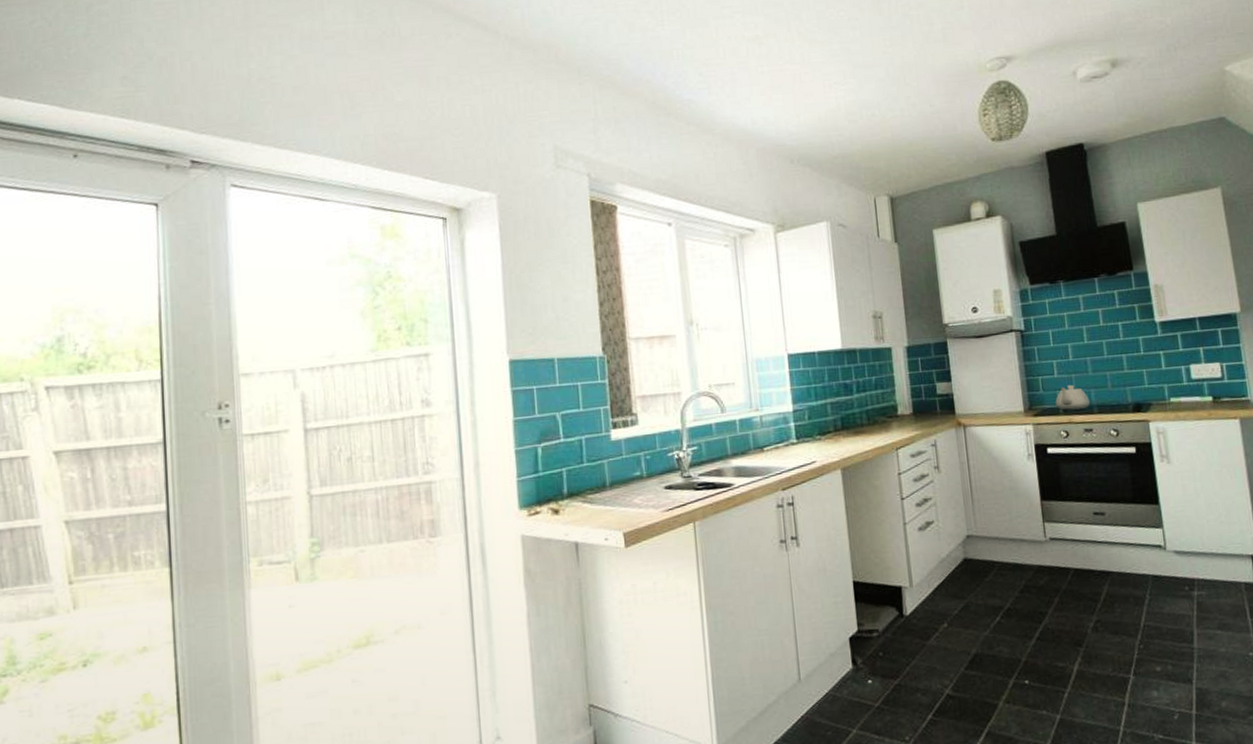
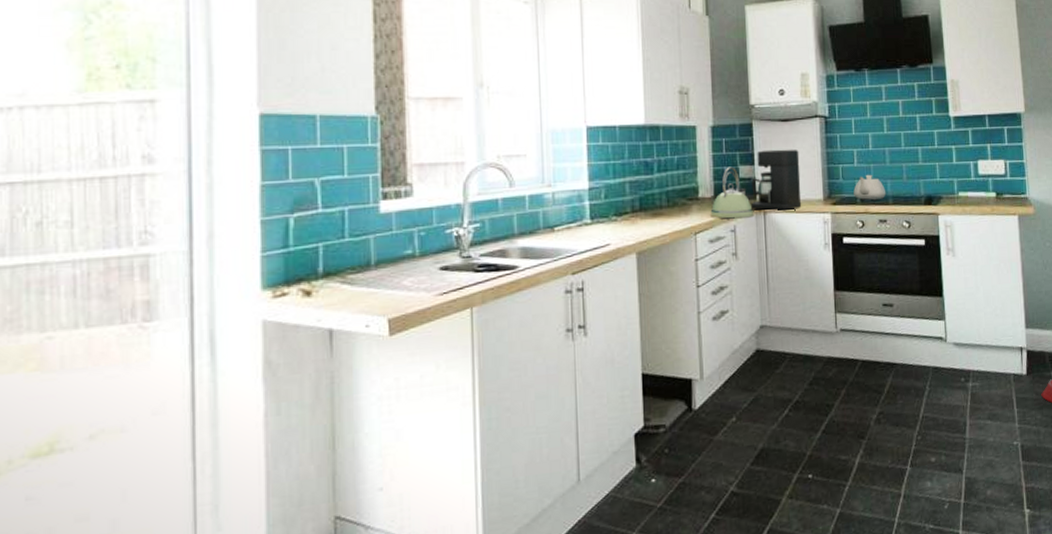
kettle: none [910,384,954,435] -> present [710,166,754,219]
coffee maker: none [949,363,1002,425] -> present [750,149,802,212]

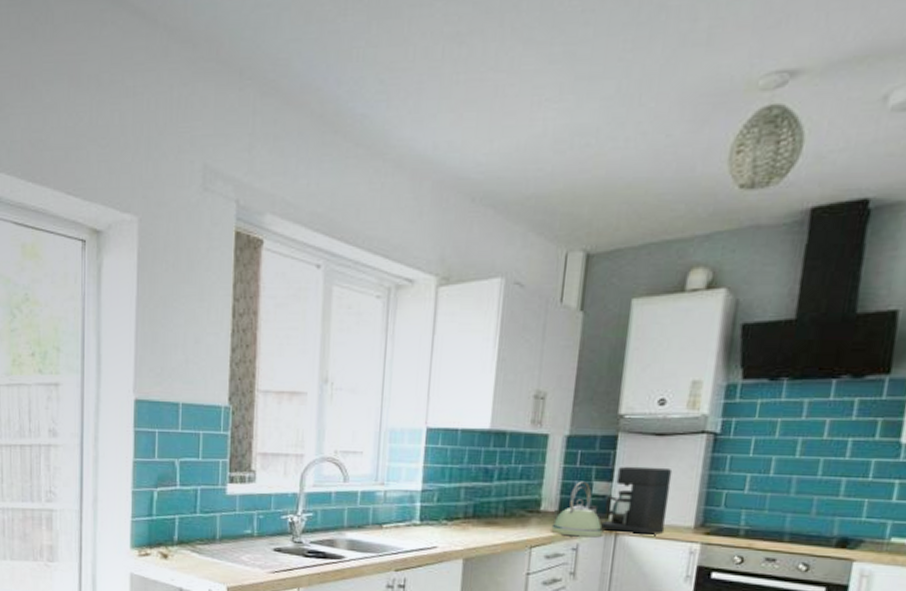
teapot: present [853,174,887,202] -> none [736,504,783,537]

